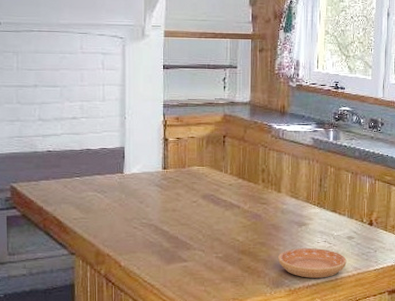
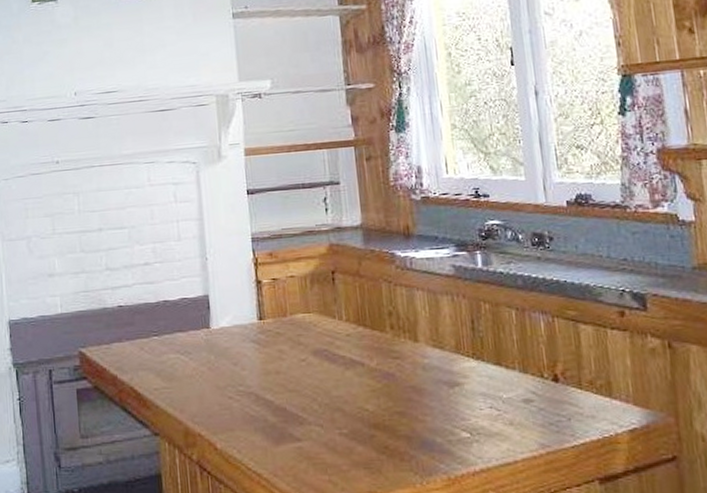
saucer: present [278,247,347,278] -> none [426,417,528,461]

